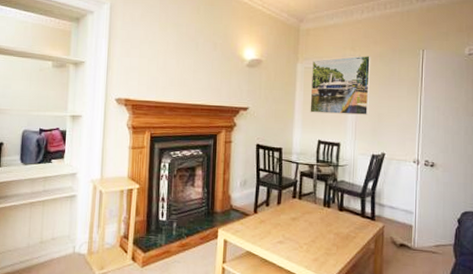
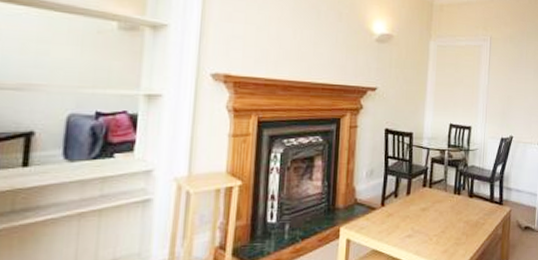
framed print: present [310,56,371,115] -> none [442,36,502,97]

